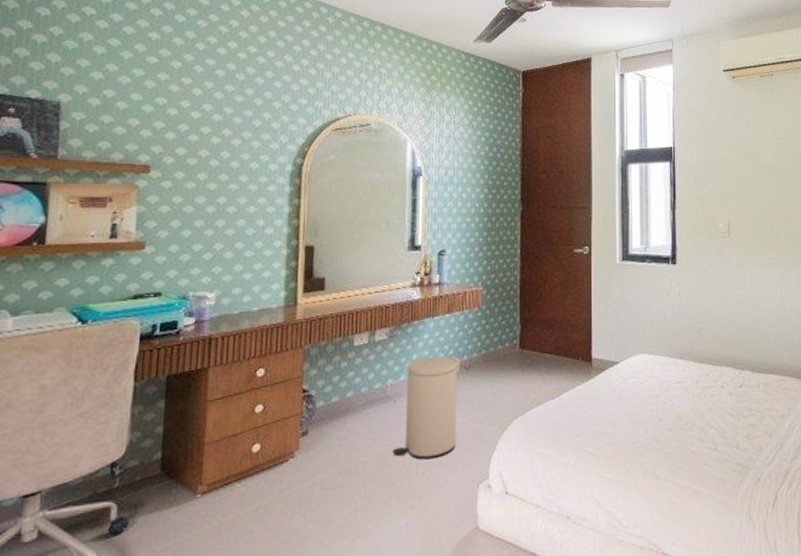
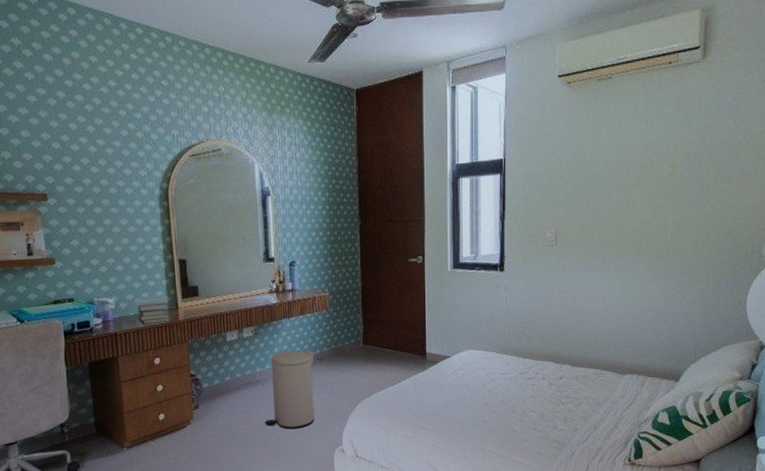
books: none [241,289,285,326] -> present [134,295,169,325]

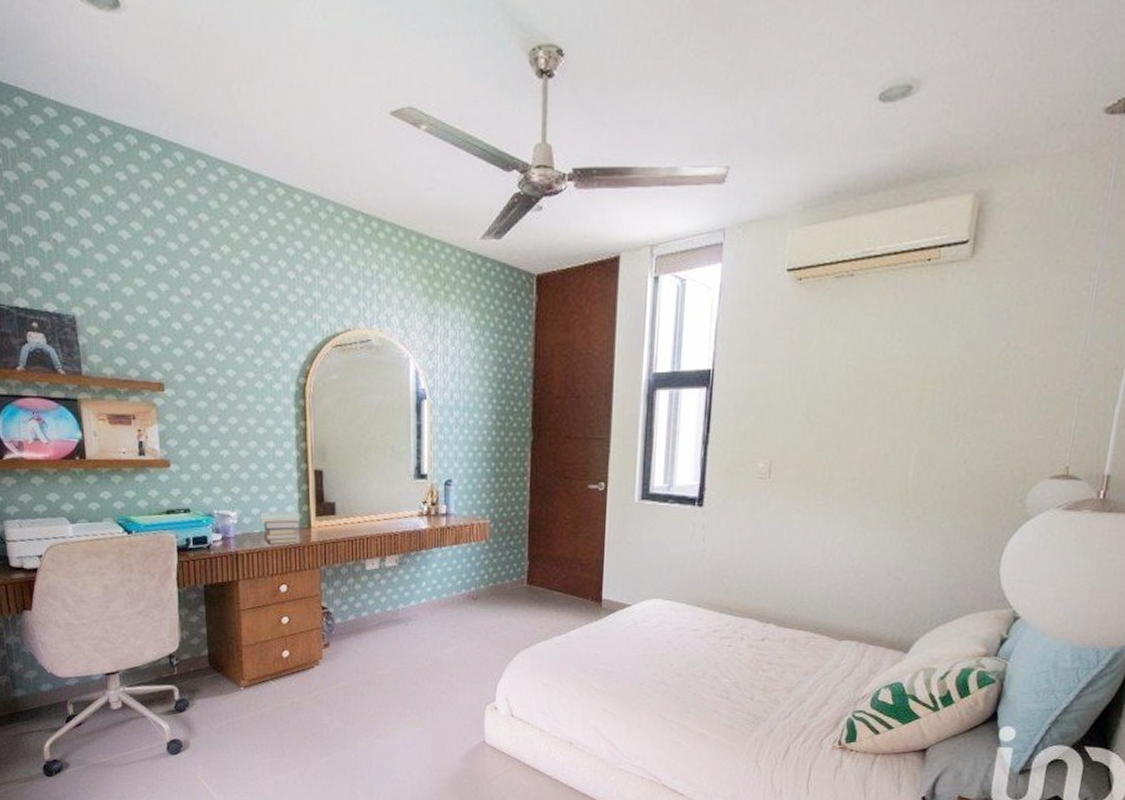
pedal bin: present [265,349,315,429] -> none [405,585,467,679]

